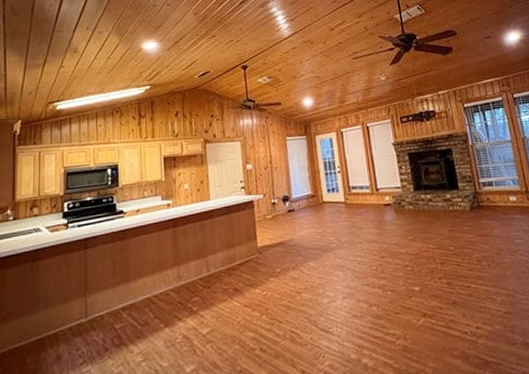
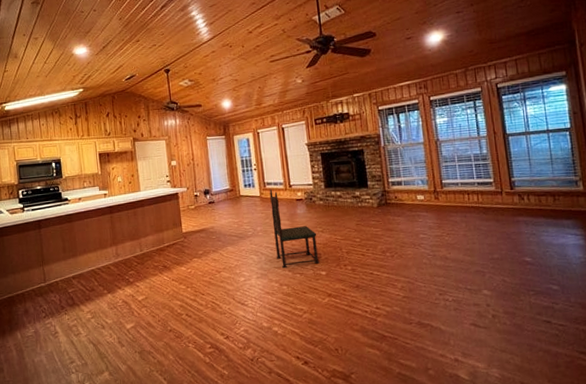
dining chair: none [355,194,412,286] -> present [269,189,320,269]

